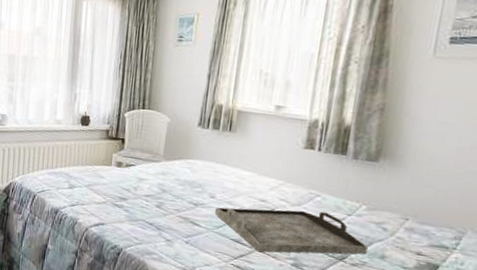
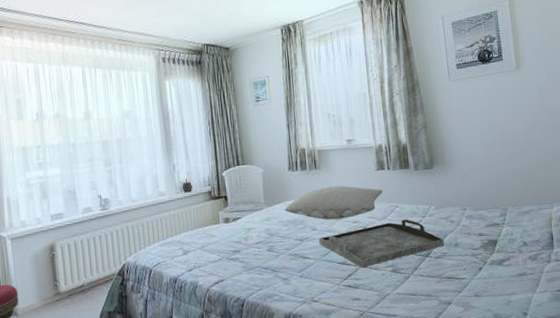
pillow: none [184,153,306,195] -> present [284,185,383,220]

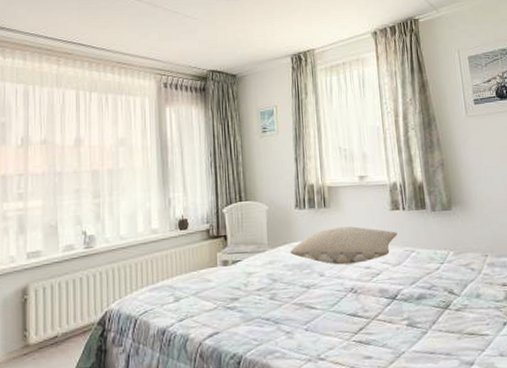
serving tray: present [318,219,444,268] -> none [326,265,465,321]

